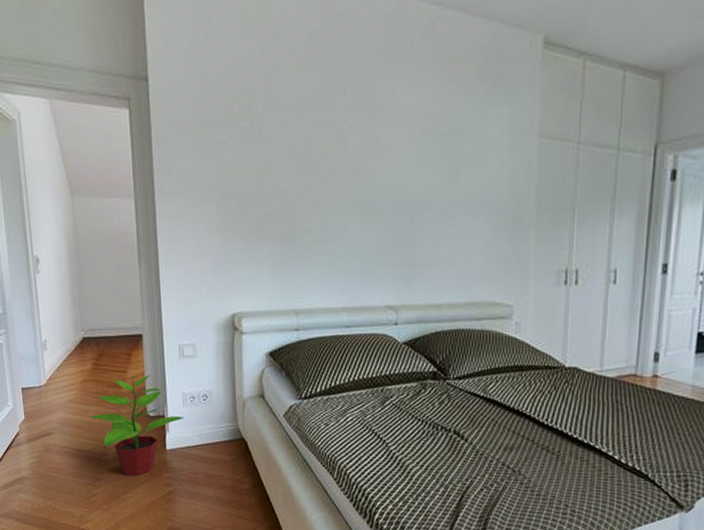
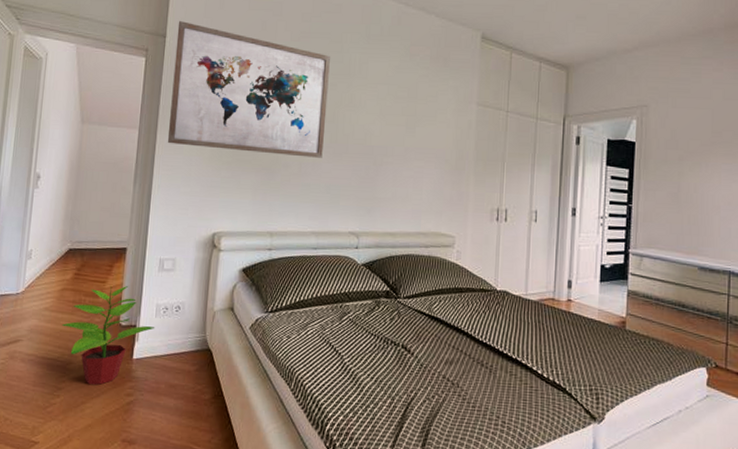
wall art: none [159,57,349,219] -> present [167,21,330,158]

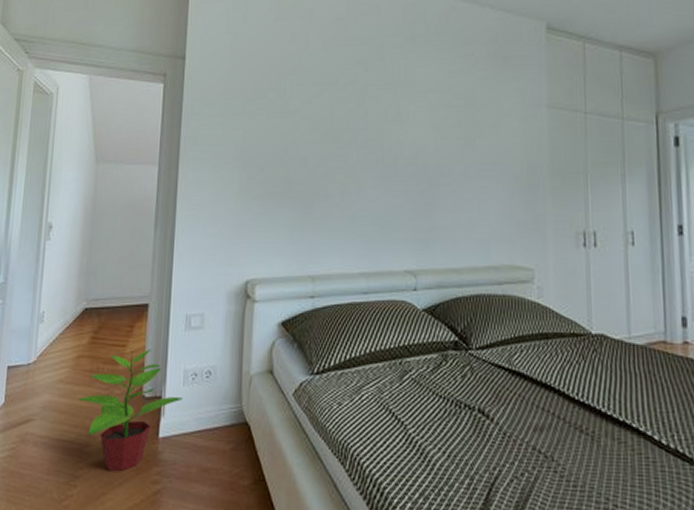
wall art: present [167,21,330,158] -> none [190,39,370,184]

